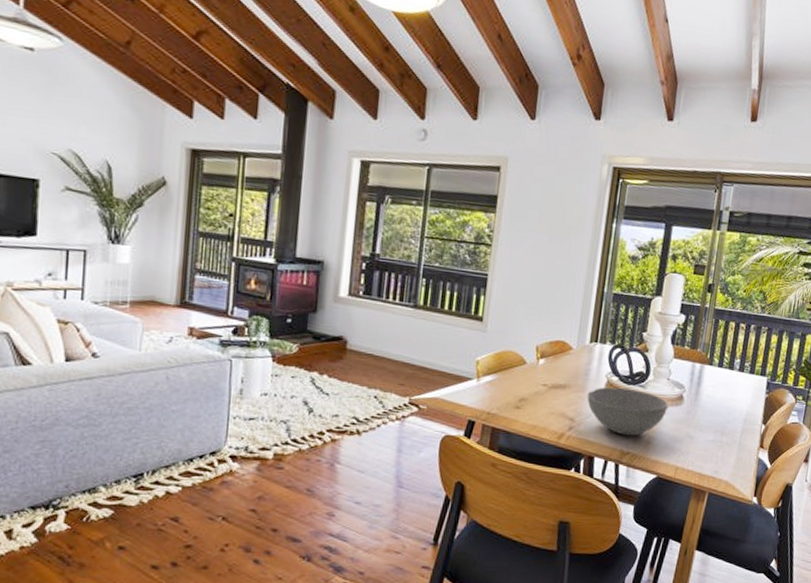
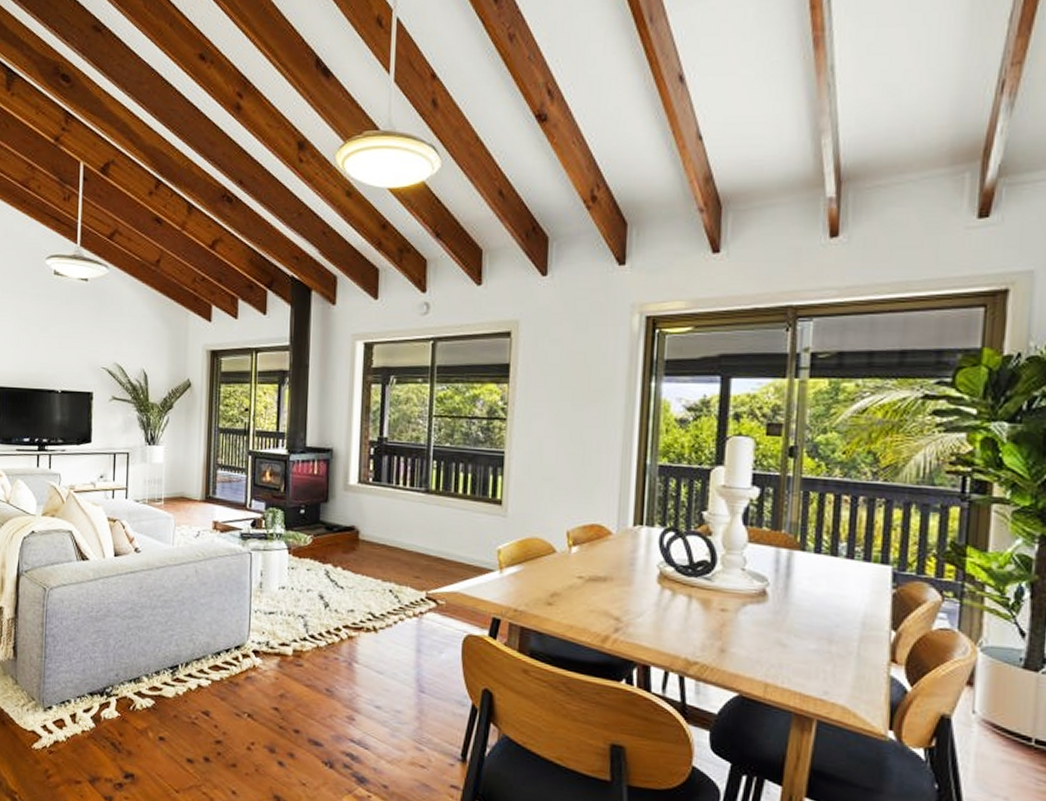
bowl: present [587,387,668,436] -> none [635,579,746,642]

